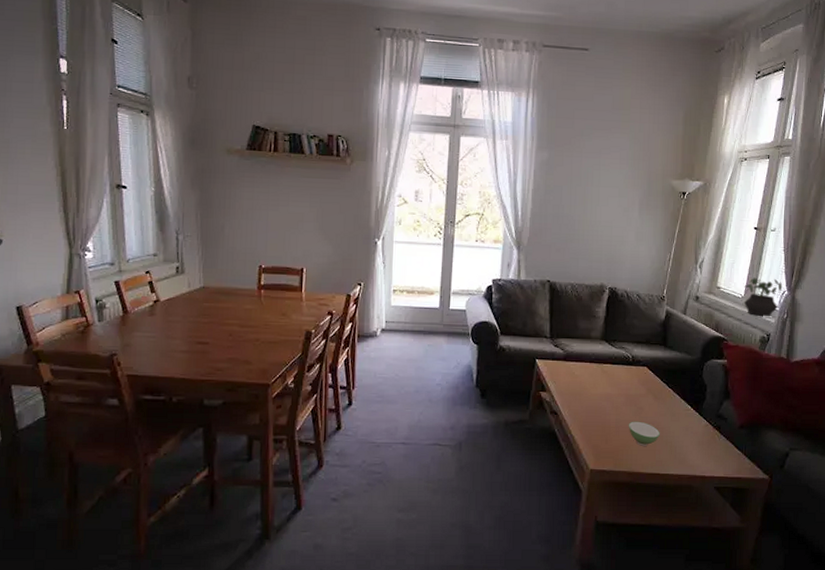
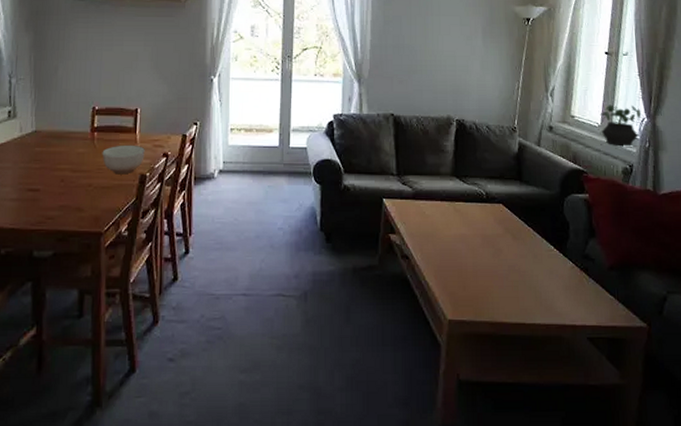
bowl: none [269,302,310,331] -> present [102,144,145,175]
bowl: present [628,421,660,446] -> none [486,264,522,292]

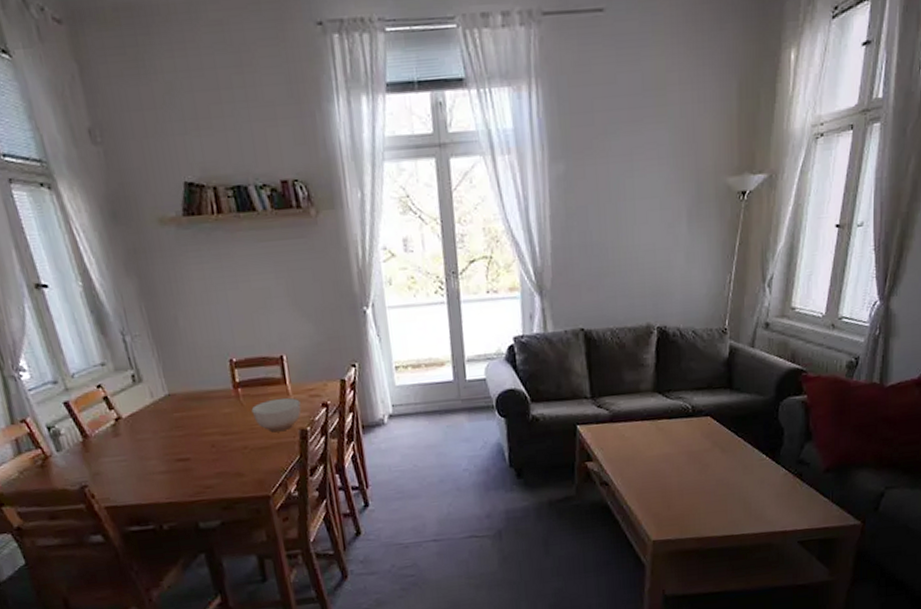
potted plant: present [600,104,642,147] -> none [825,288,874,337]

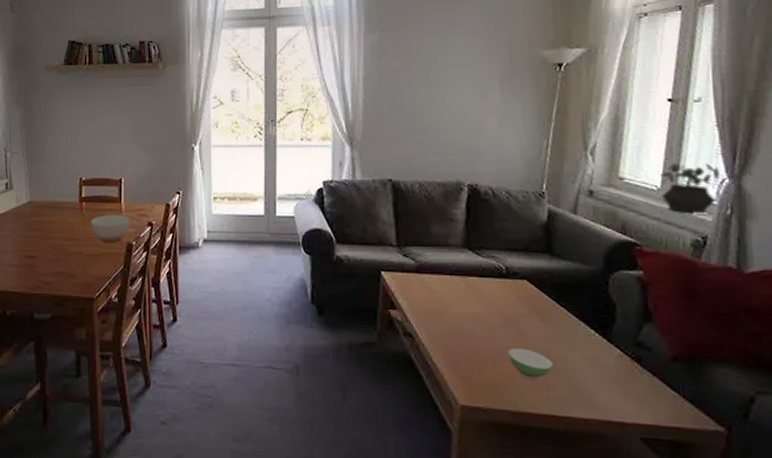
bowl: none [693,480,731,508] -> present [507,347,553,380]
potted plant: none [825,288,874,337] -> present [659,163,721,214]

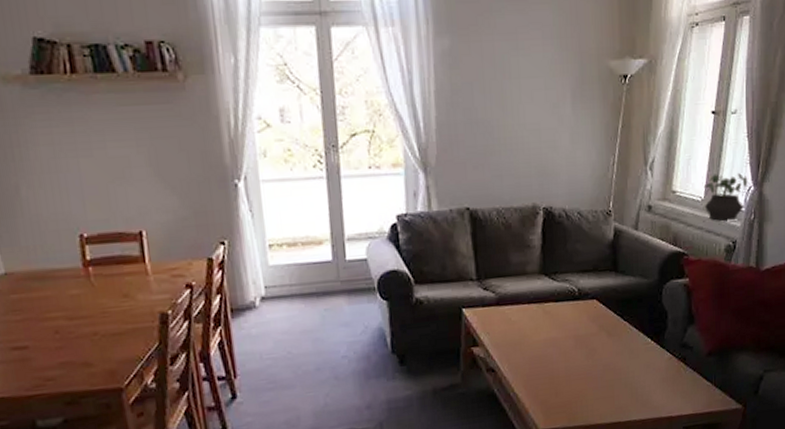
bowl: present [90,214,130,243] -> none [103,277,162,317]
bowl: present [507,347,553,380] -> none [580,365,618,394]

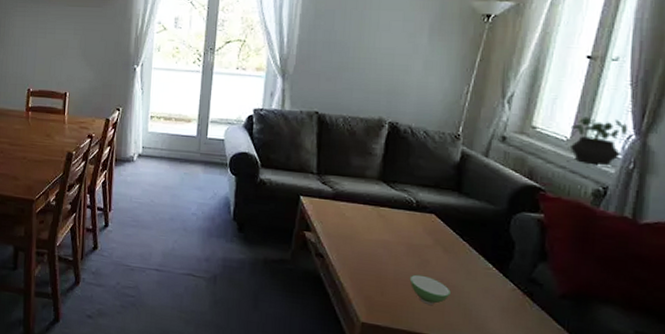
bowl: none [580,365,618,394] -> present [409,274,451,305]

